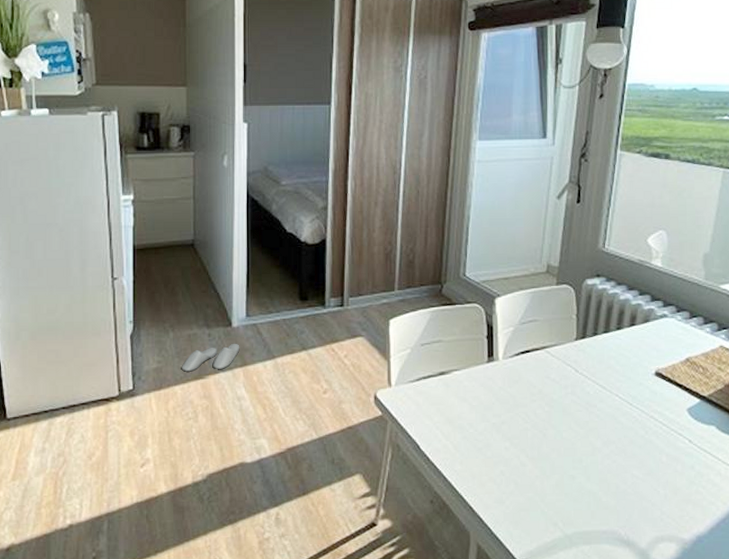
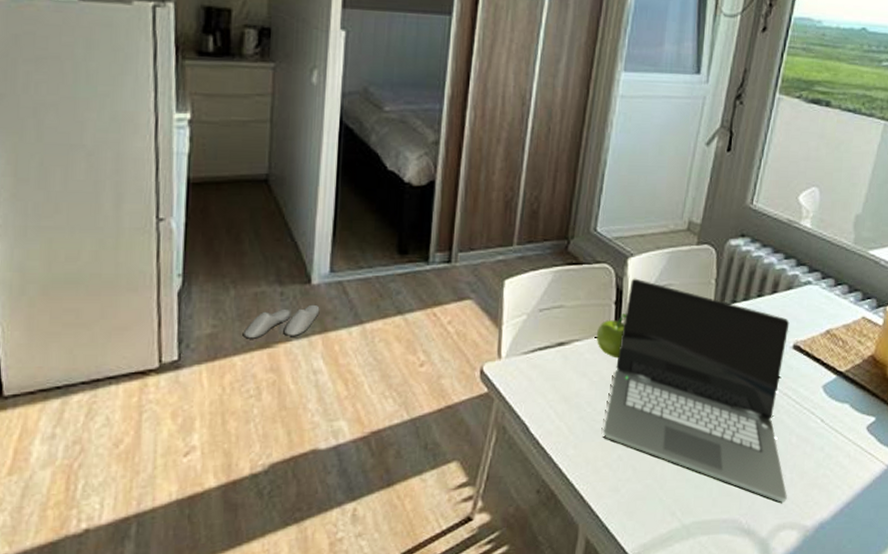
fruit: none [472,346,498,386] -> present [596,314,627,359]
laptop: none [486,315,663,518] -> present [603,278,790,504]

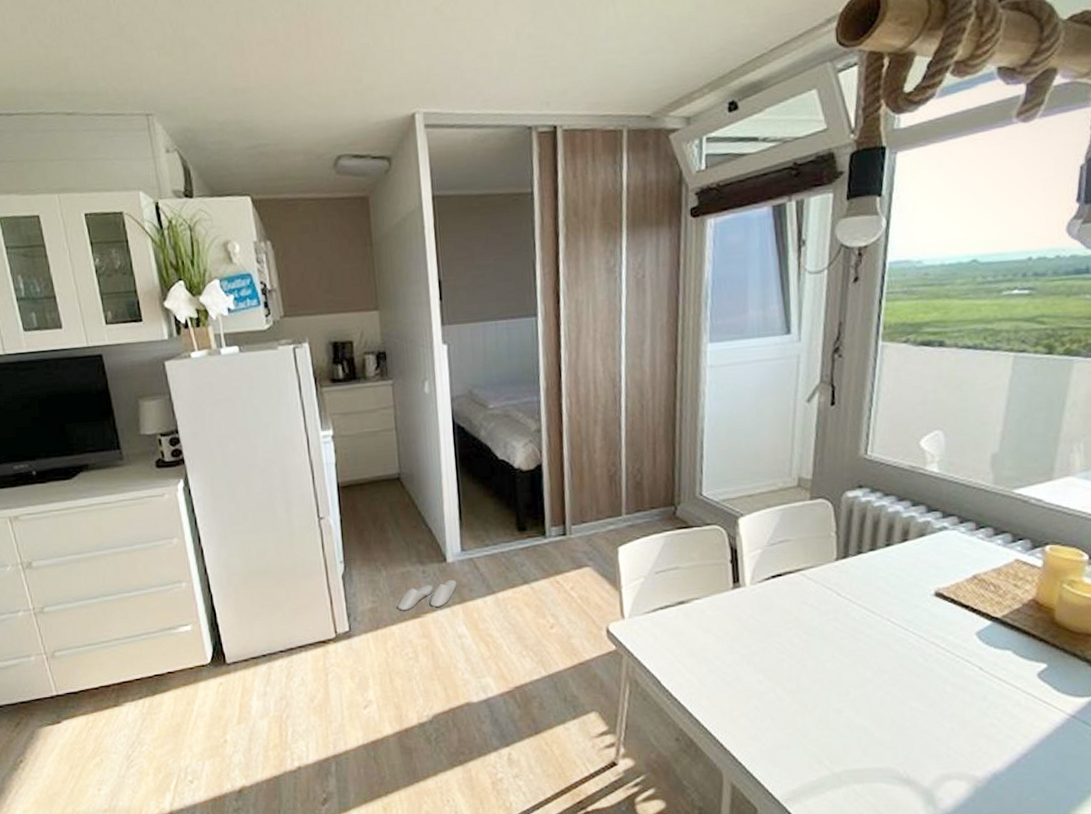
fruit: present [596,314,627,359] -> none [715,571,744,614]
laptop: present [603,278,790,504] -> none [735,536,949,754]

